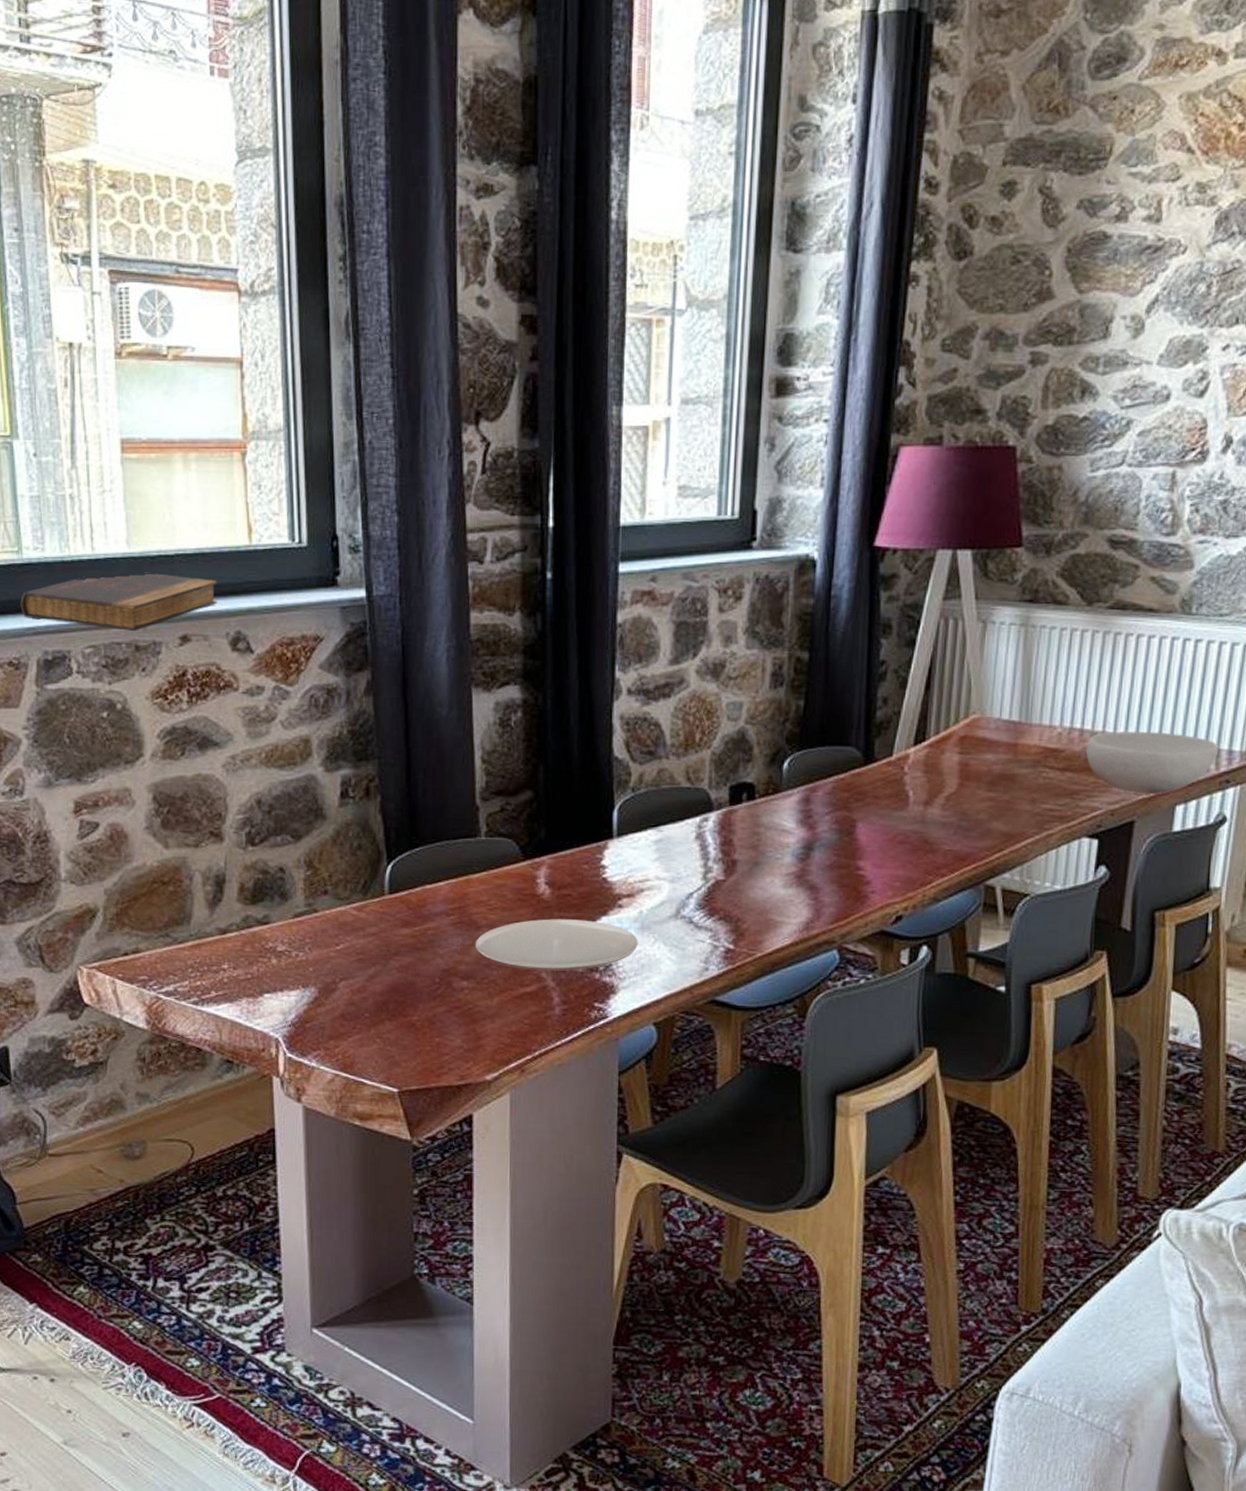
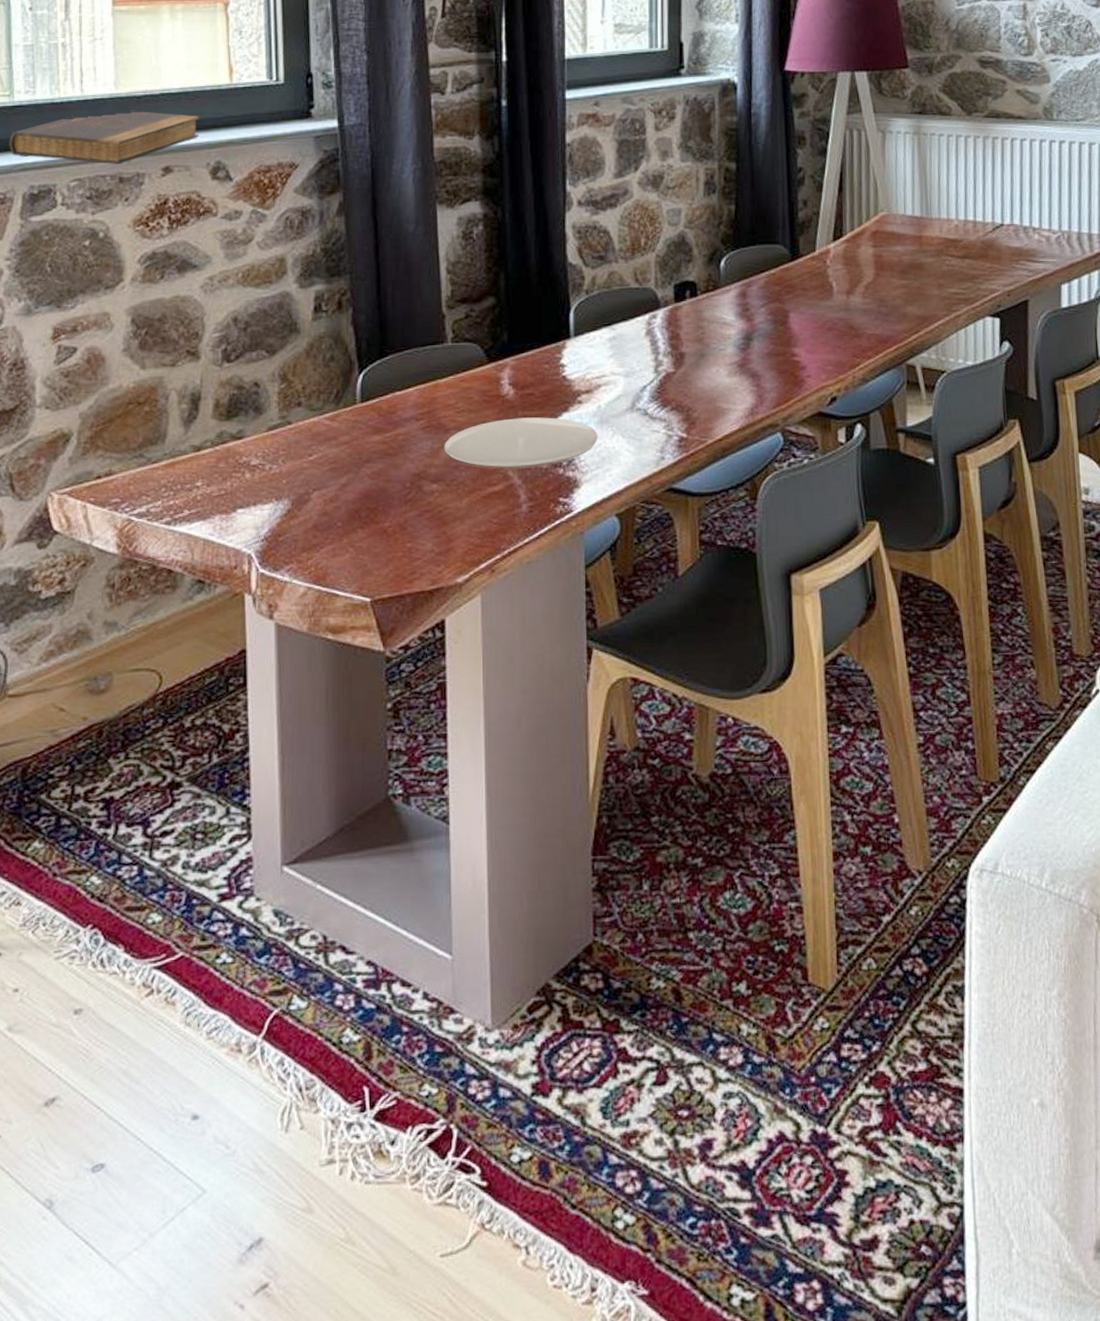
bowl: present [1085,732,1219,795] -> none [980,221,1091,276]

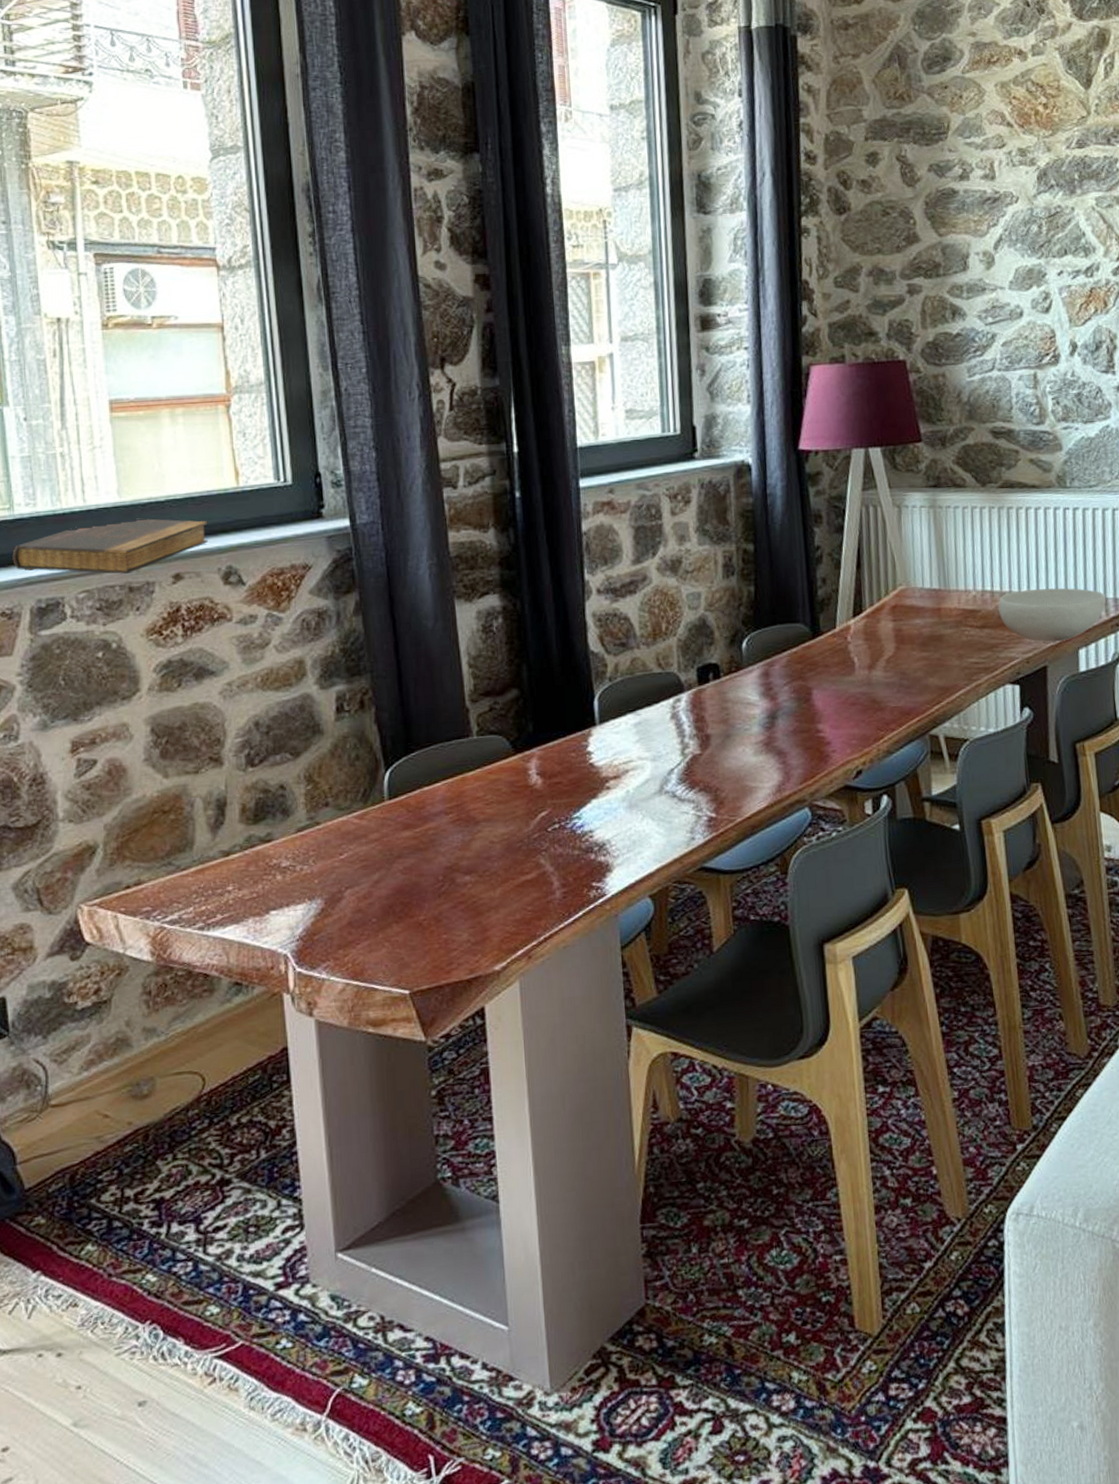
plate: present [444,417,598,469] -> none [474,804,628,858]
bowl: none [980,221,1091,276] -> present [998,588,1107,643]

